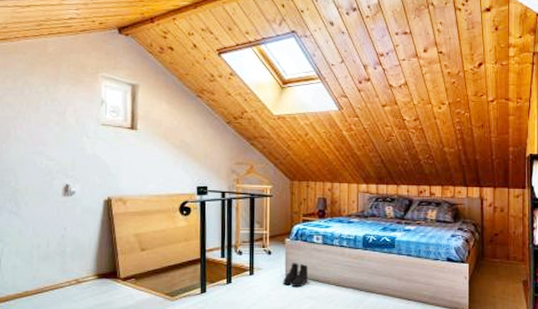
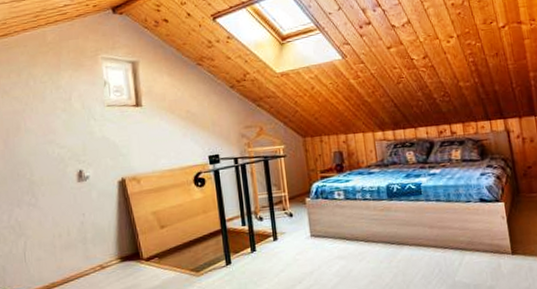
boots: present [283,262,308,288] -> none [309,221,334,249]

